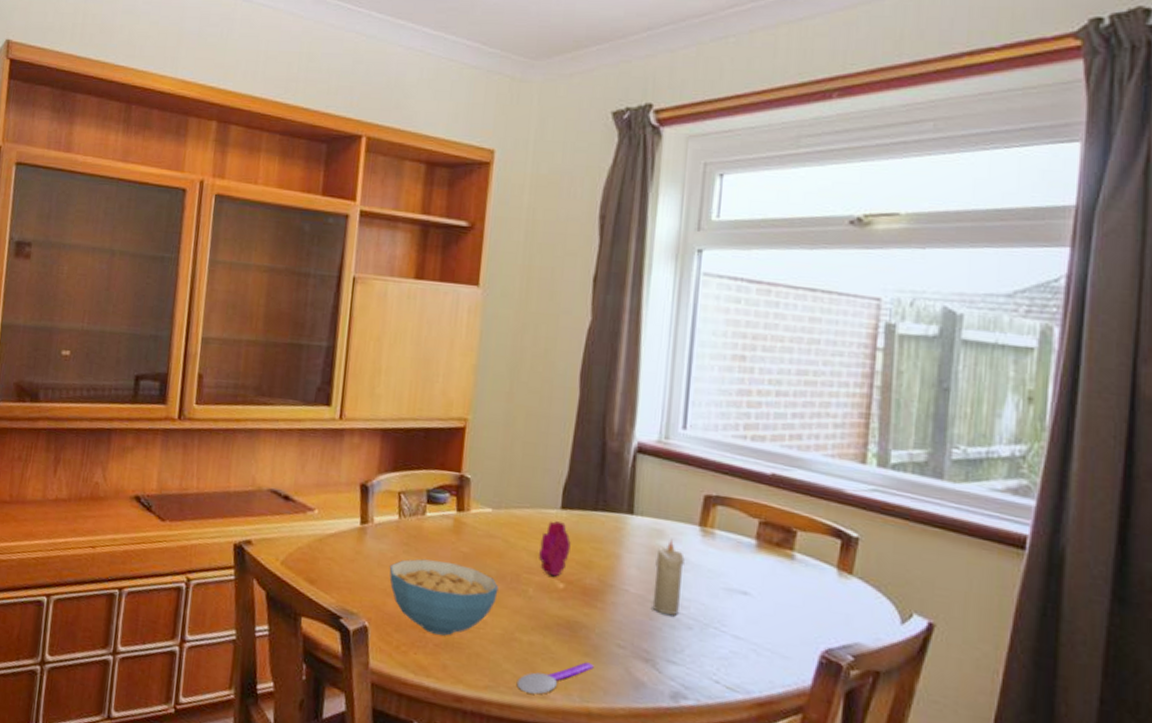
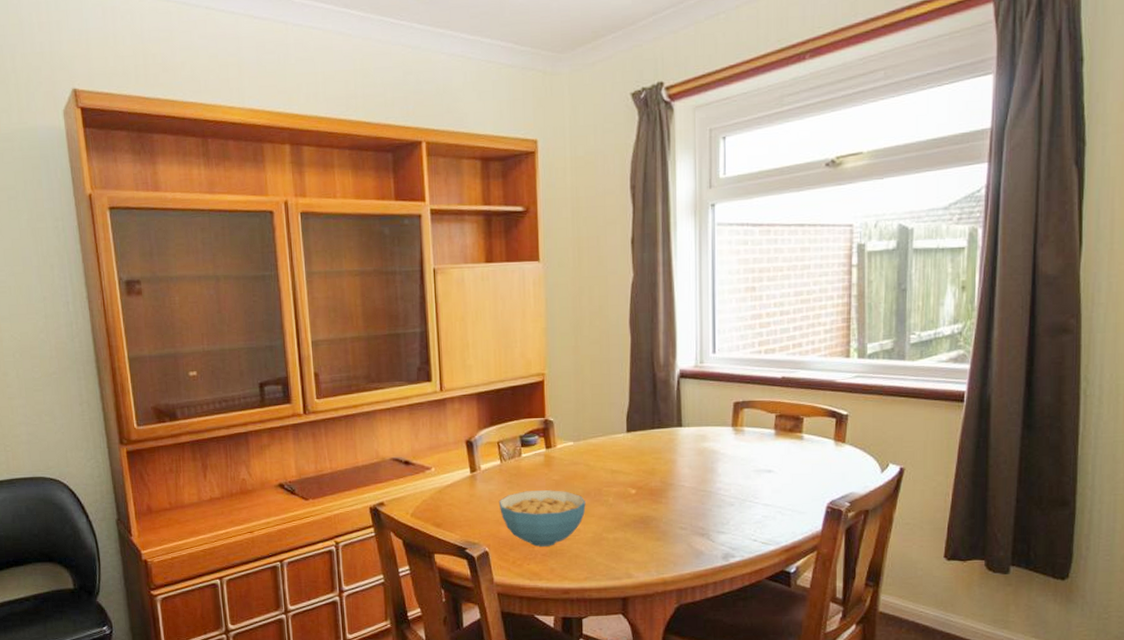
spoon: present [516,662,594,695] -> none [608,545,665,576]
flower: present [539,520,571,577] -> none [614,443,637,486]
candle: present [652,538,685,615] -> none [702,440,723,498]

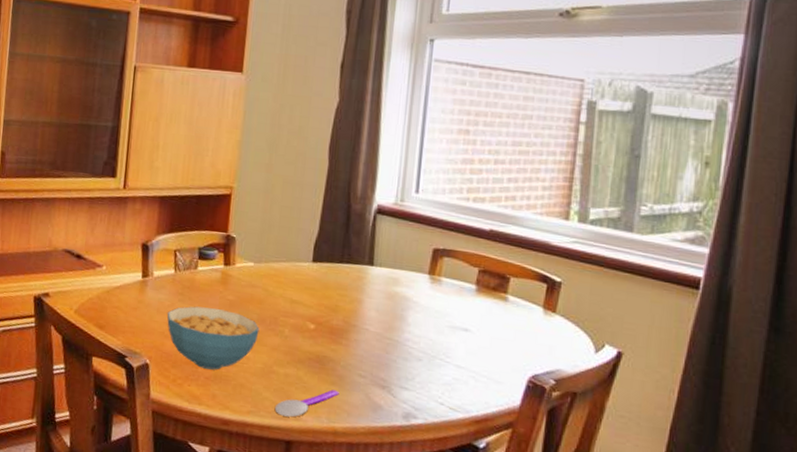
spoon: none [608,545,665,576] -> present [274,389,339,417]

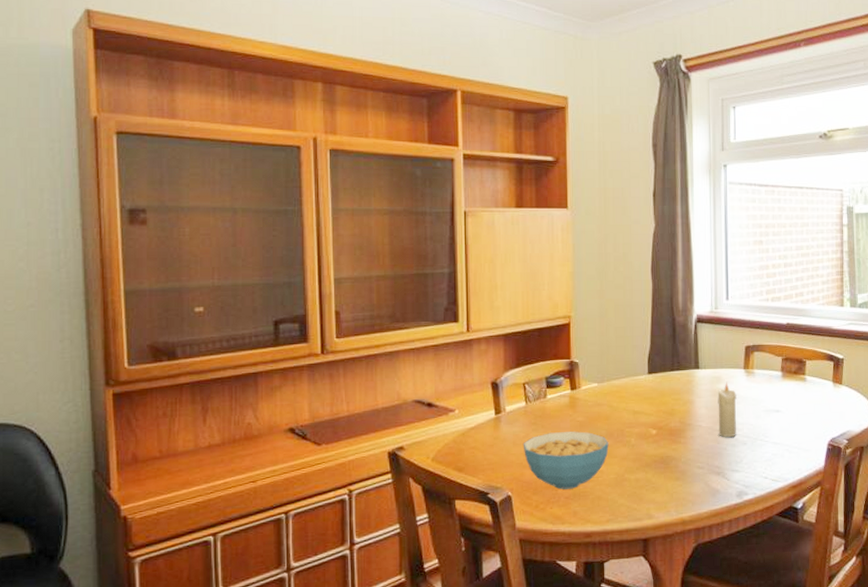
spoon: present [274,389,339,417] -> none [630,484,683,518]
candle: none [388,285,416,349] -> present [717,381,737,437]

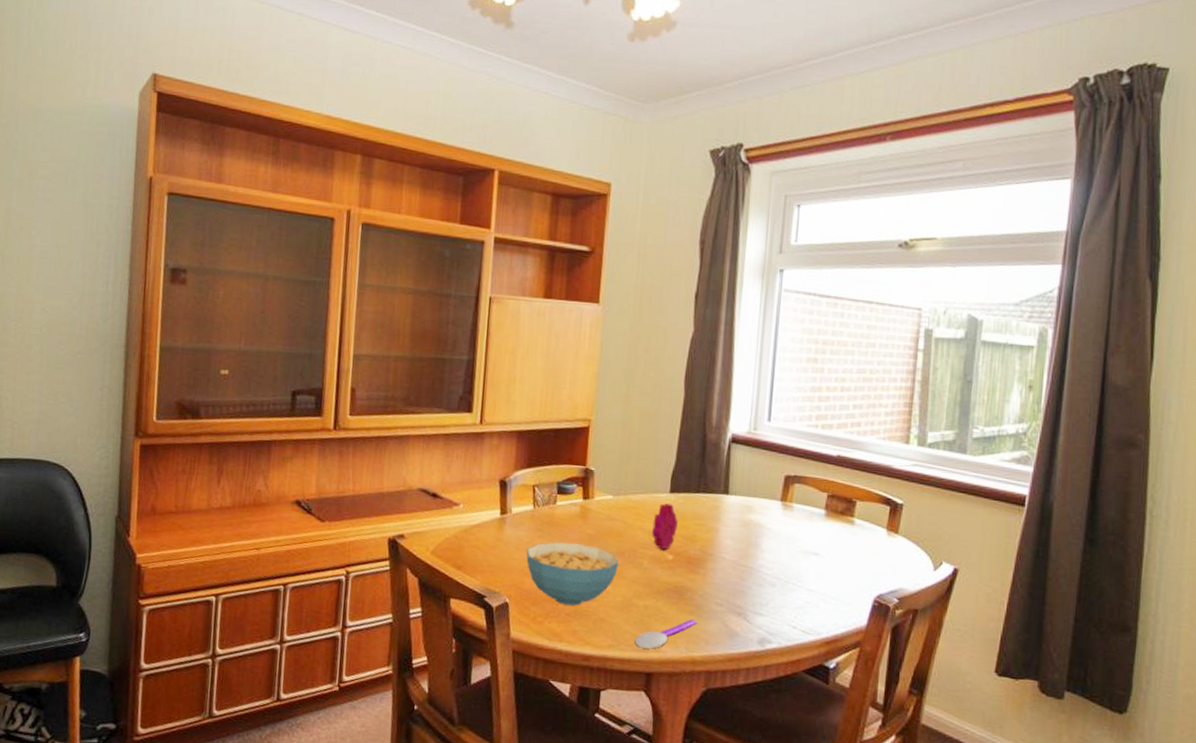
spoon: none [630,484,683,518] -> present [634,619,698,649]
flower: none [636,384,658,426] -> present [652,503,678,550]
candle: present [717,381,737,437] -> none [744,512,769,576]

